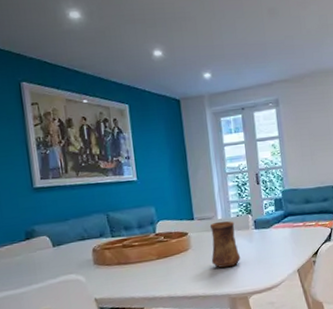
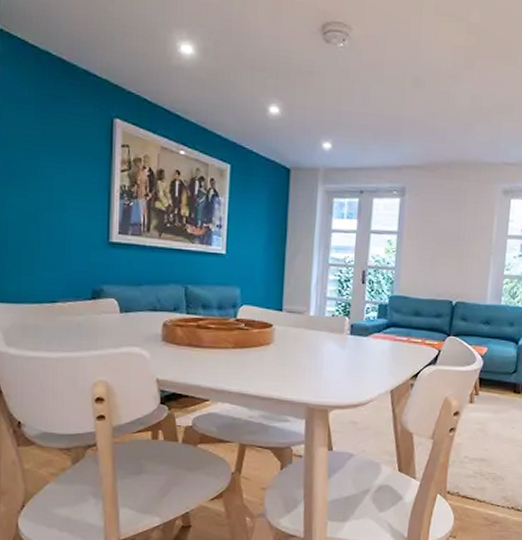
cup: present [209,221,241,268] -> none [293,318,328,373]

